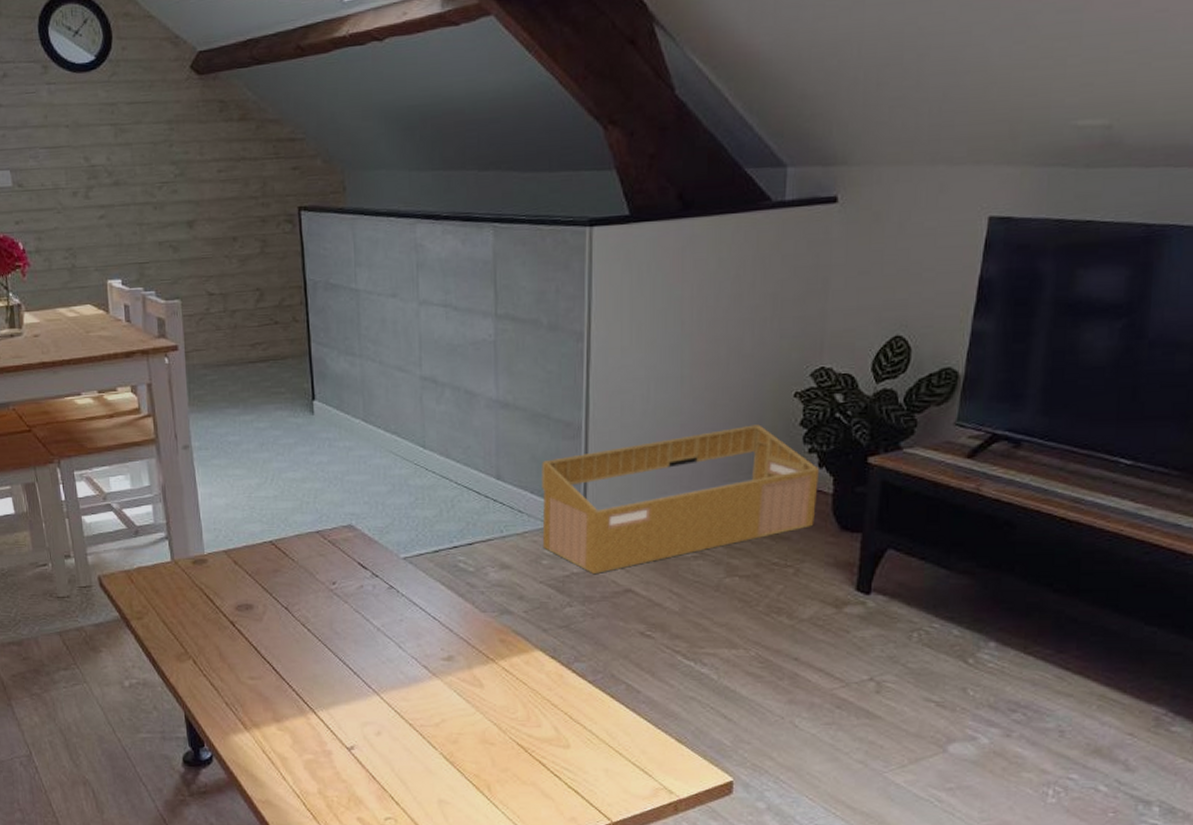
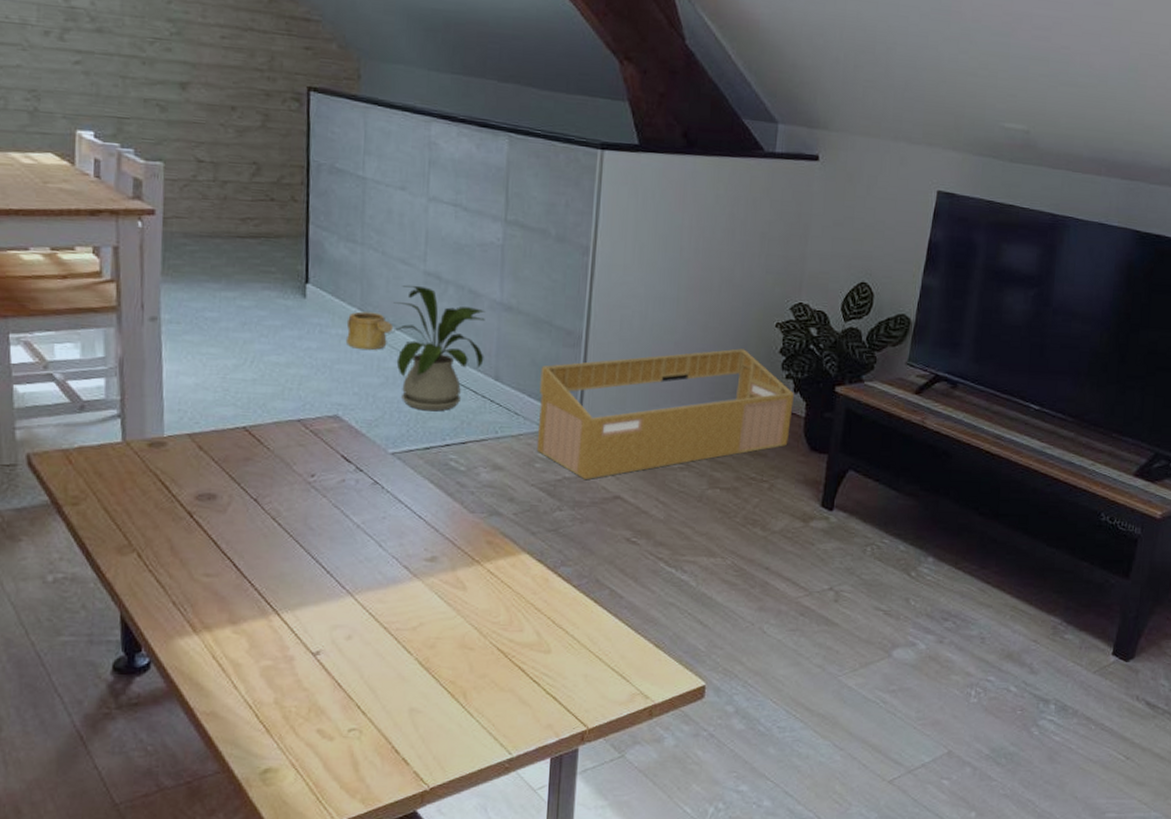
watering can: none [352,422,396,460] -> present [345,311,394,351]
house plant: none [389,391,485,515] -> present [386,284,486,412]

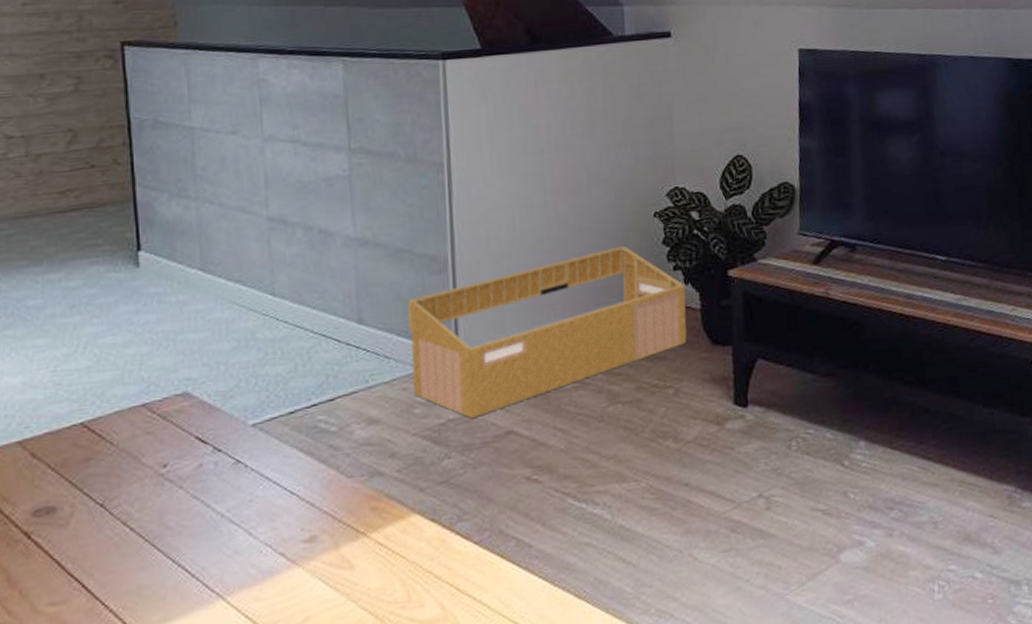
watering can: present [345,311,394,351] -> none [187,270,240,315]
house plant: present [386,284,486,412] -> none [232,233,344,371]

